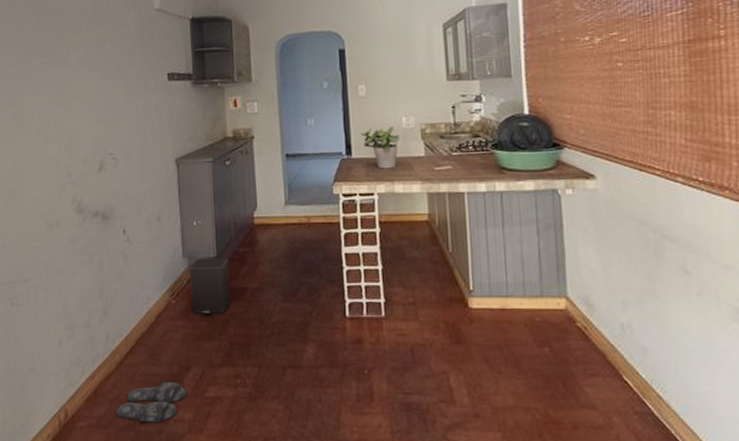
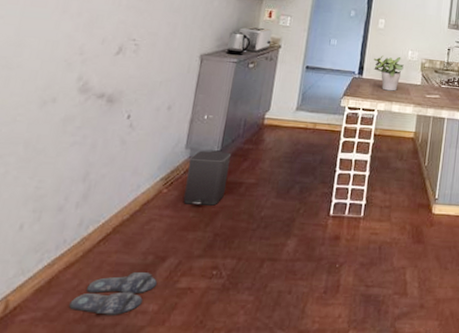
kettle: none [199,127,222,155] -> present [225,31,252,56]
toaster: none [207,118,243,149] -> present [239,26,273,53]

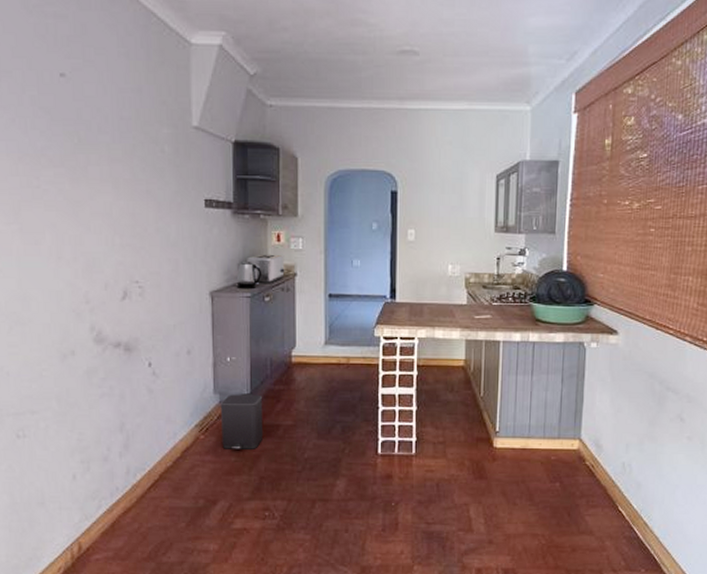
slippers: present [69,272,157,315] -> none [135,515,212,554]
potted plant: present [374,55,404,91] -> none [407,274,444,315]

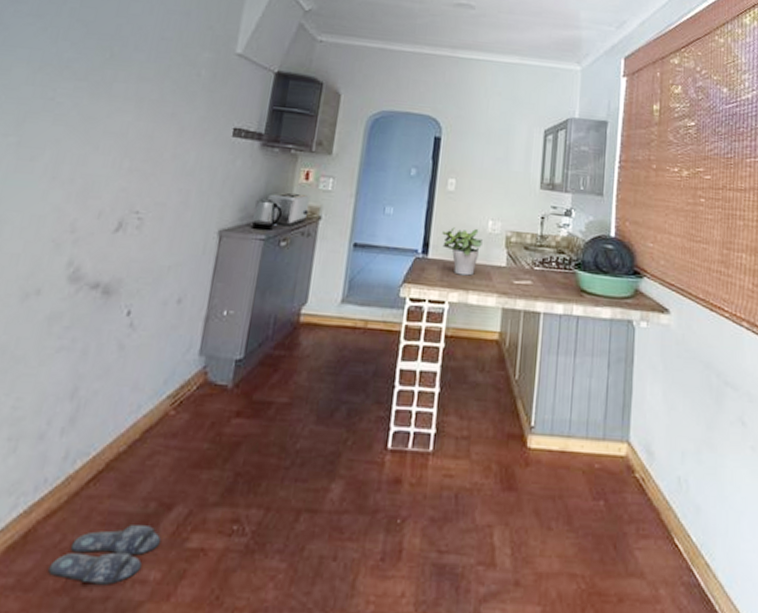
slippers: none [135,515,212,554] -> present [48,525,161,585]
pedal bin: present [221,393,264,449] -> none [195,357,257,434]
potted plant: none [407,274,444,315] -> present [442,227,483,276]

